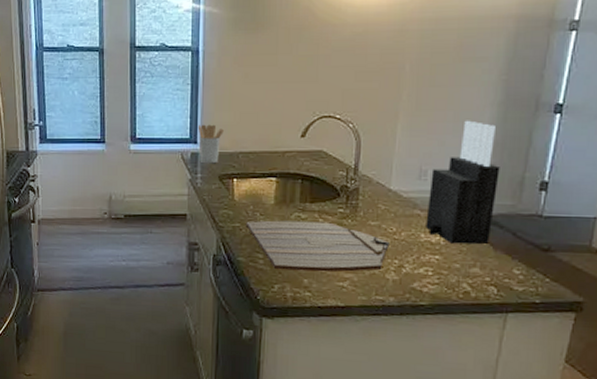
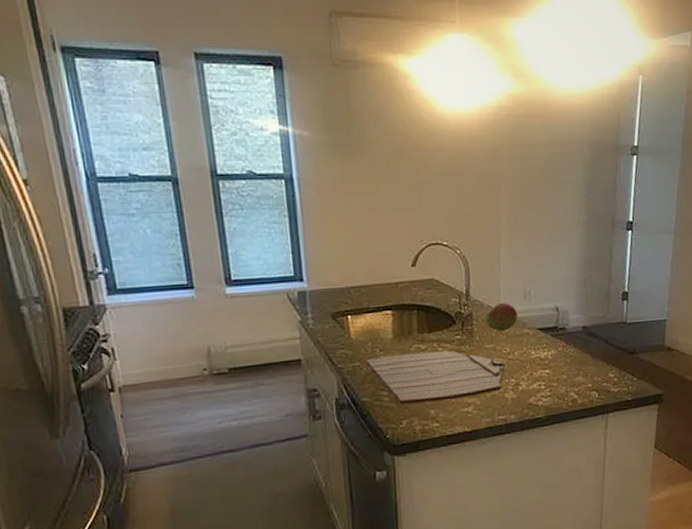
utensil holder: present [198,124,224,164] -> none [301,259,331,302]
fruit: none [373,180,410,210] -> present [485,302,518,332]
knife block: present [426,120,500,245] -> none [534,240,590,357]

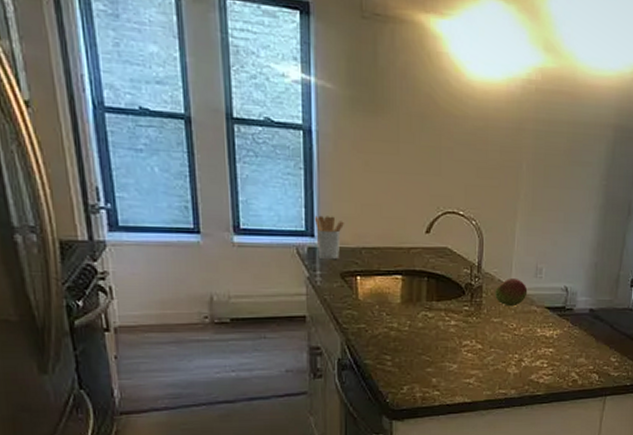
utensil holder: none [301,259,331,302] -> present [314,215,344,260]
cutting board: present [366,350,505,405] -> none [372,320,510,371]

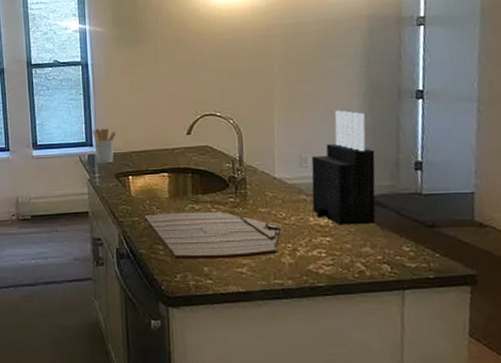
cutting board: none [372,320,510,371] -> present [144,211,281,260]
fruit: present [495,277,528,307] -> none [259,168,294,197]
knife block: none [541,221,601,337] -> present [311,110,376,225]

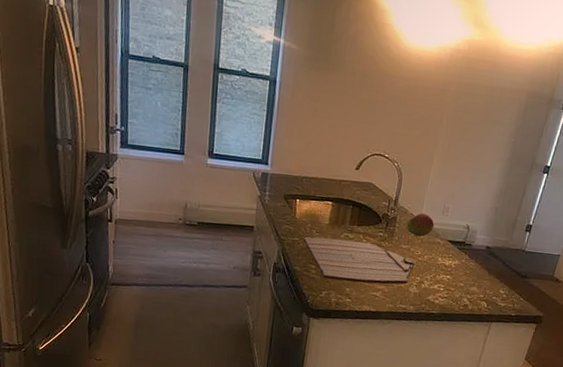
utensil holder: present [92,128,116,164] -> none [269,148,292,184]
fruit: none [259,168,294,197] -> present [406,213,435,237]
knife block: present [311,110,376,225] -> none [443,171,502,270]

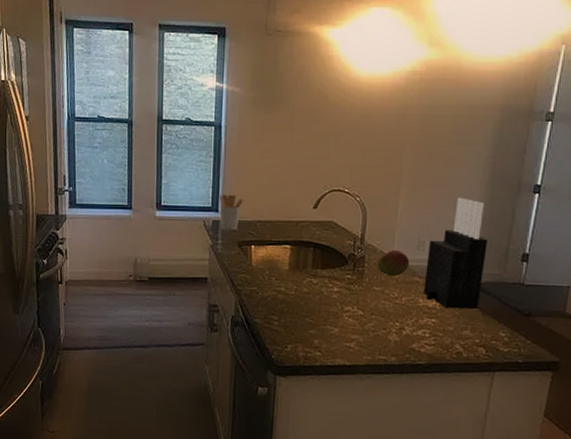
utensil holder: none [269,148,292,184] -> present [219,194,243,231]
cutting board: present [304,237,415,285] -> none [262,285,391,334]
knife block: none [443,171,502,270] -> present [424,197,488,310]

